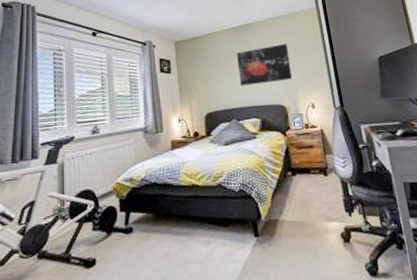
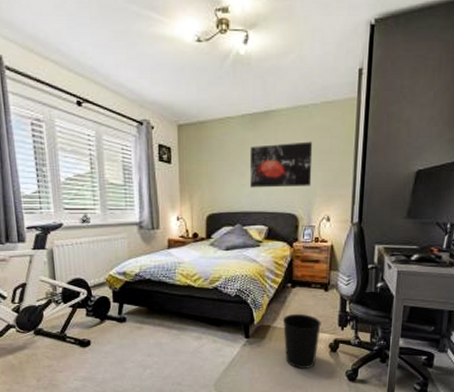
wastebasket: none [288,202,332,267] -> present [282,313,321,368]

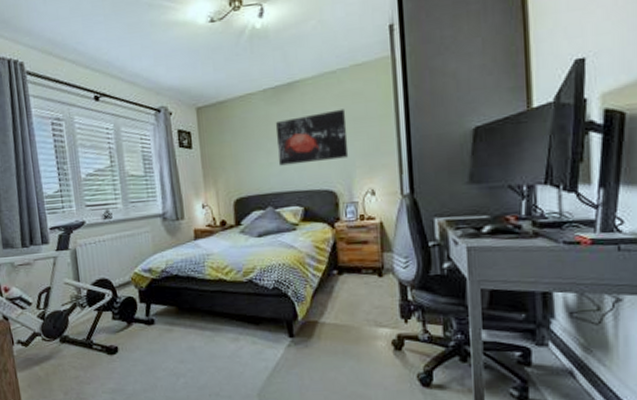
wastebasket: present [282,313,321,368] -> none [331,305,379,372]

